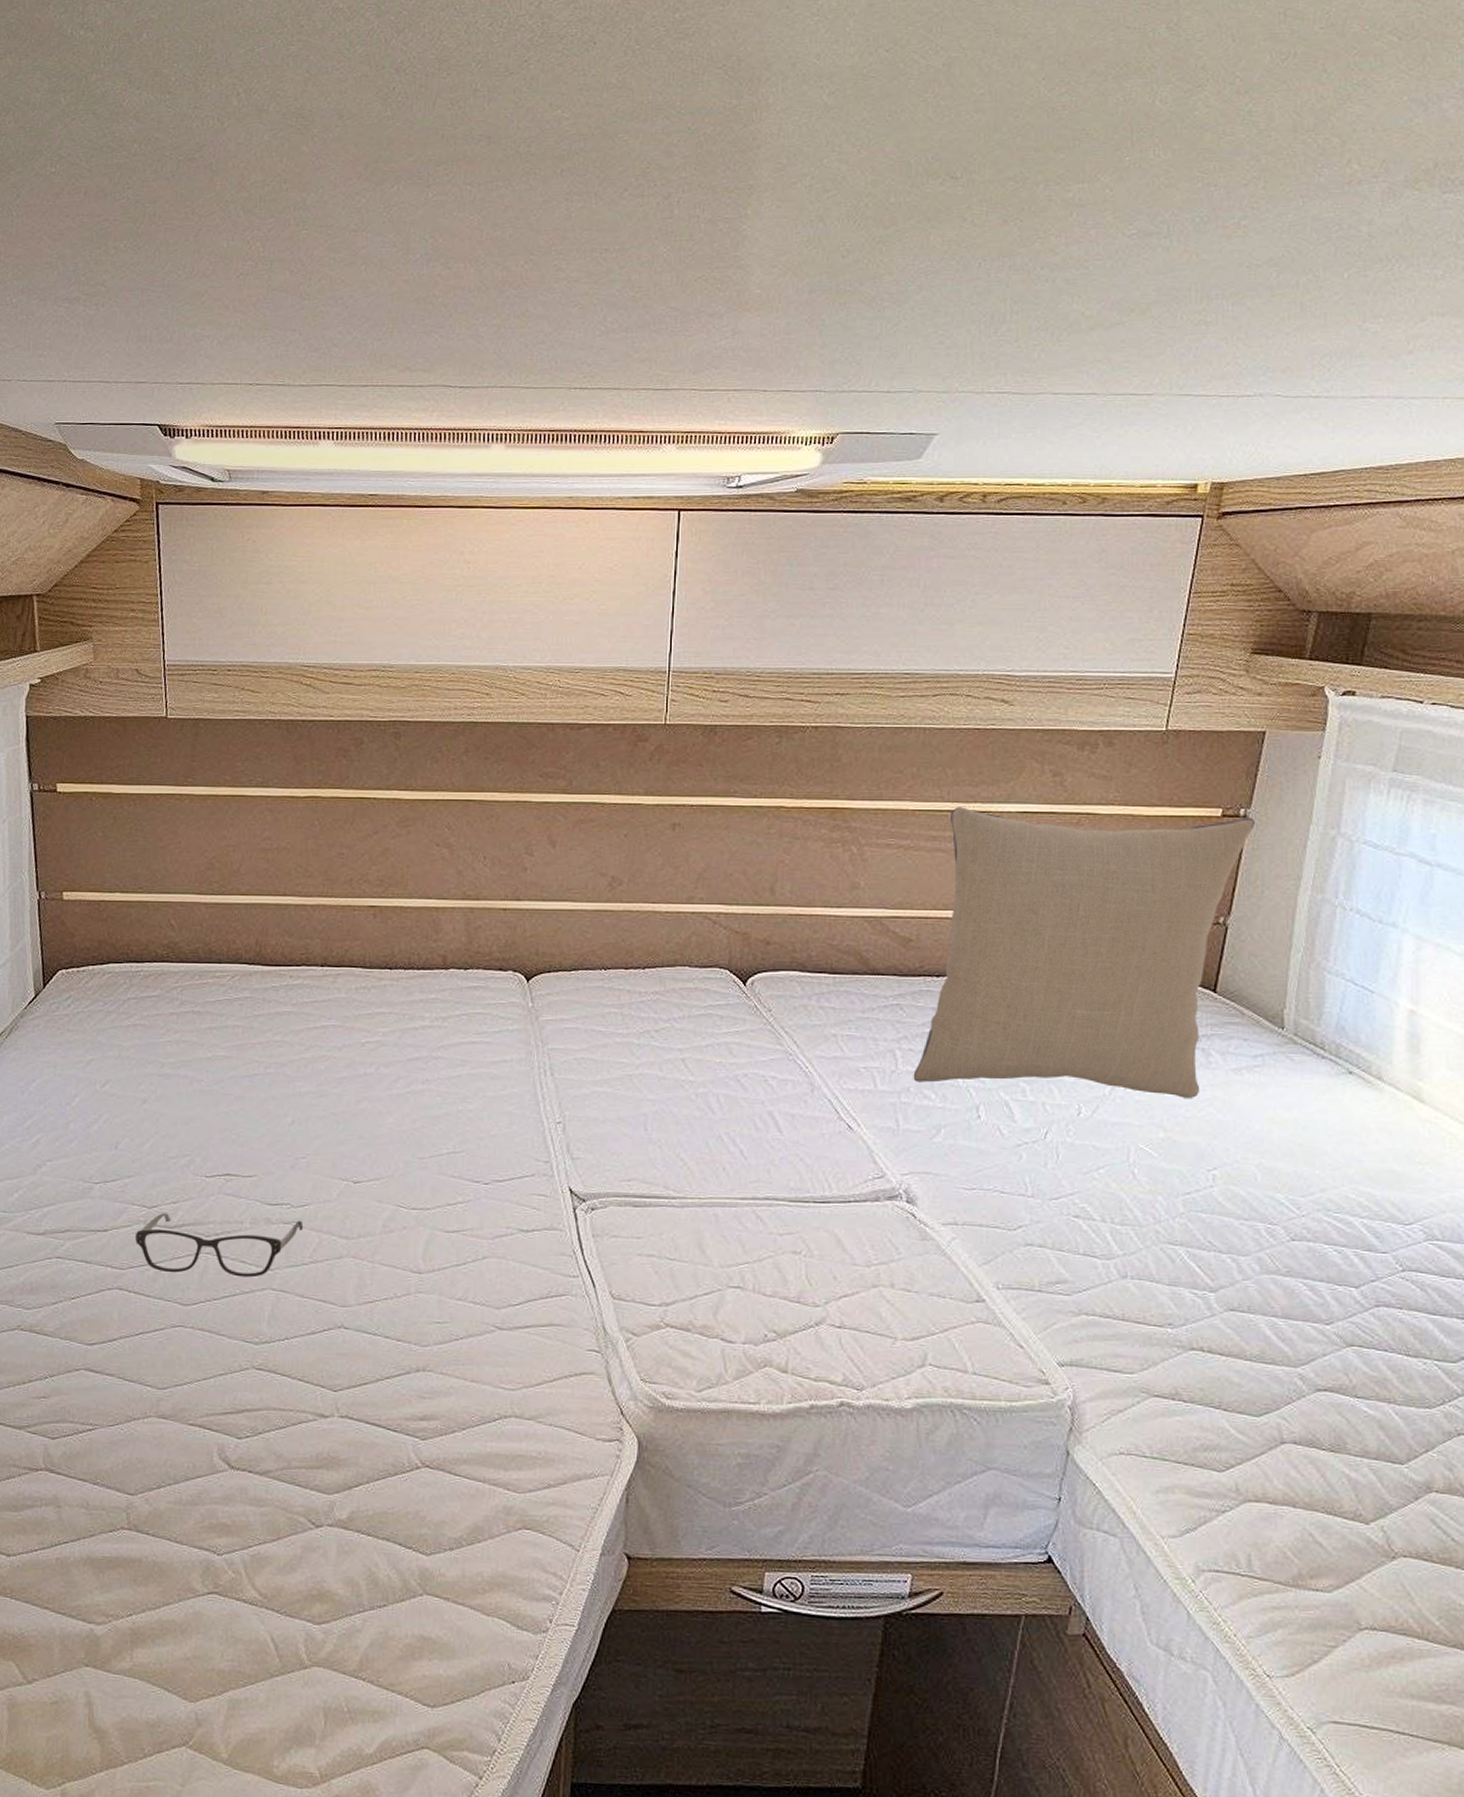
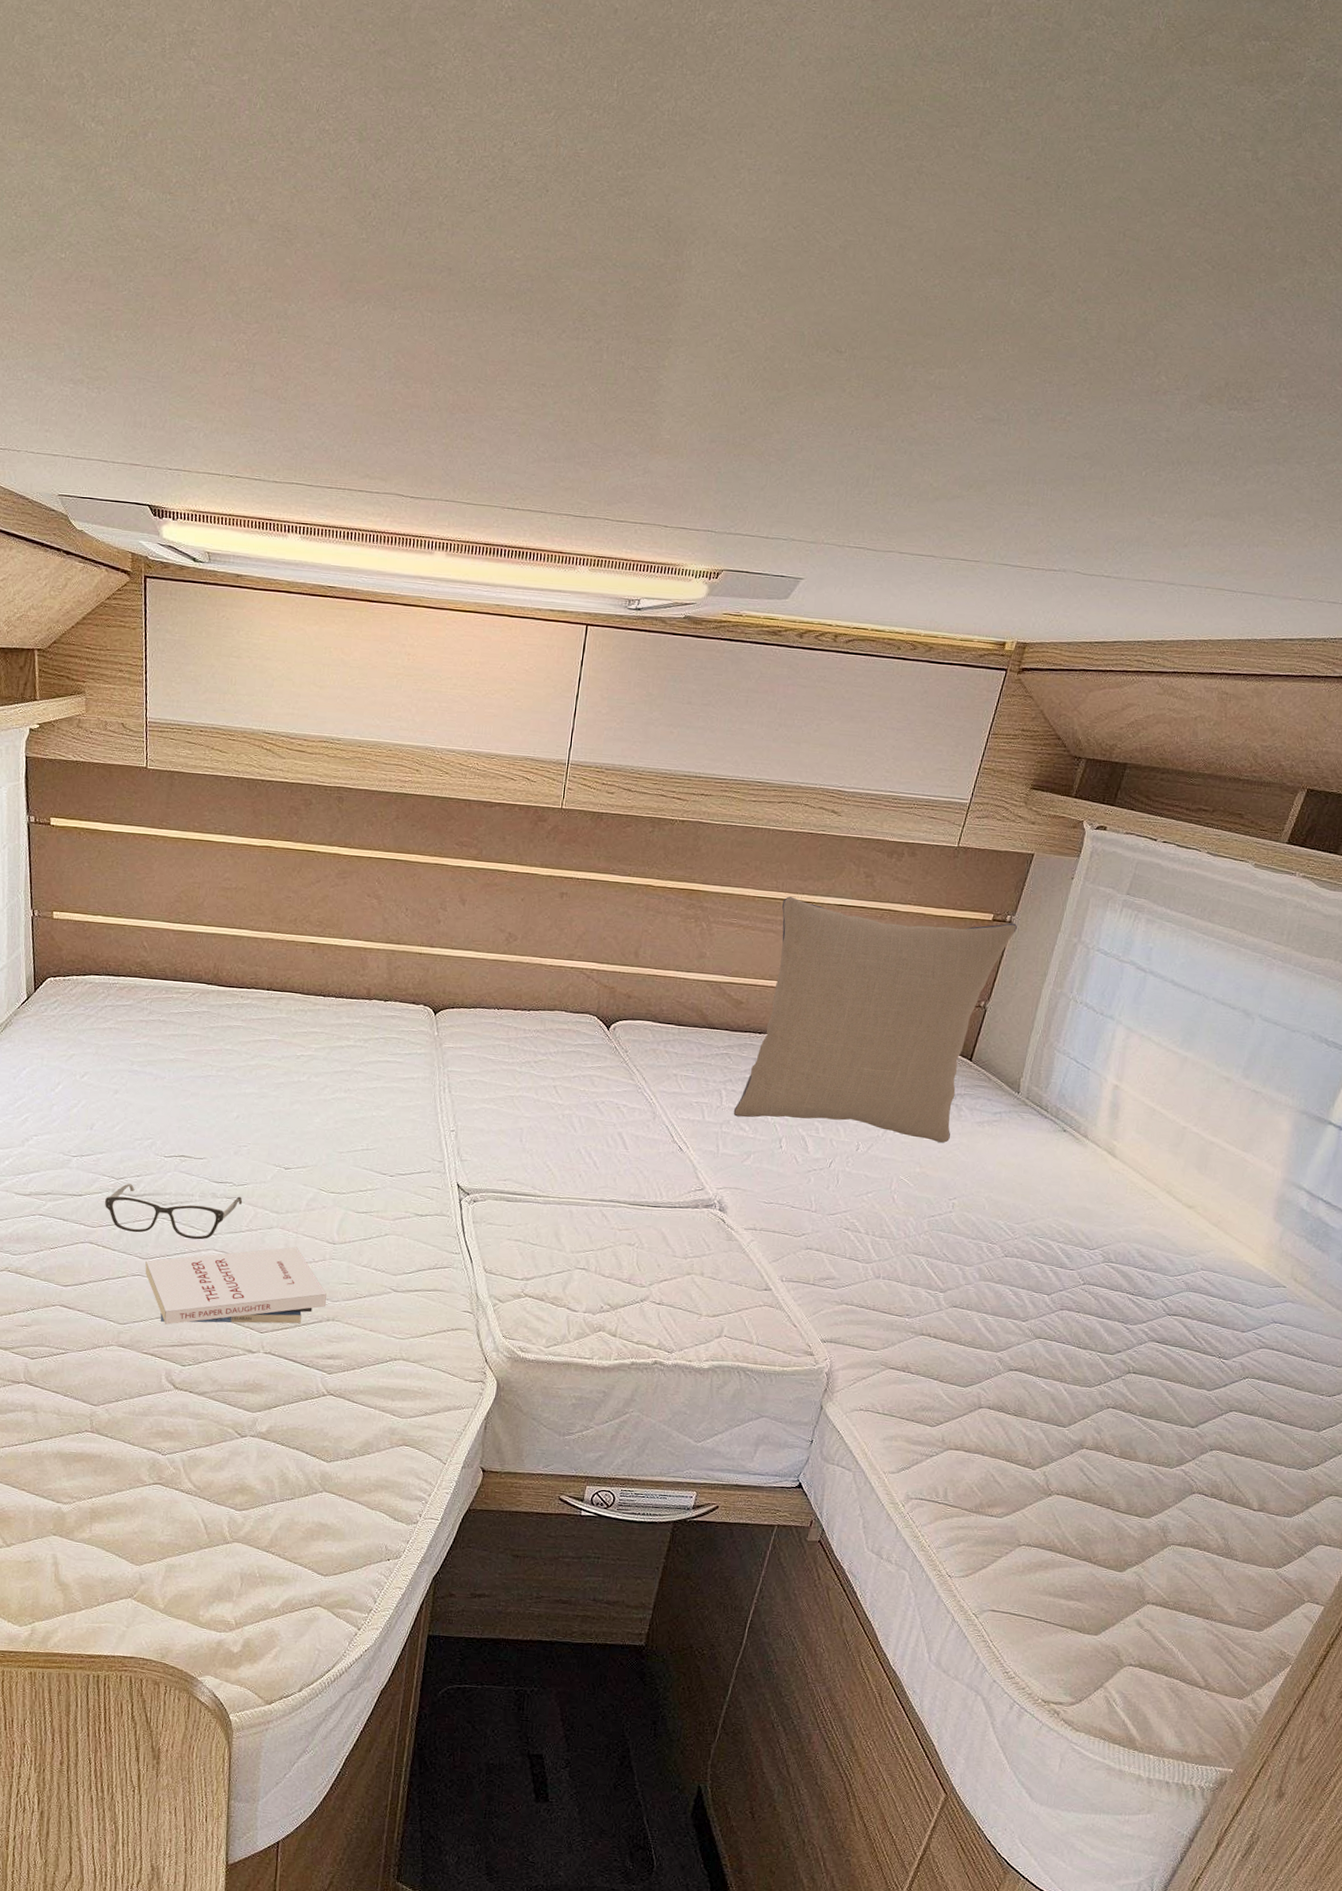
books: none [187,1279,415,1387] -> present [145,1247,327,1325]

